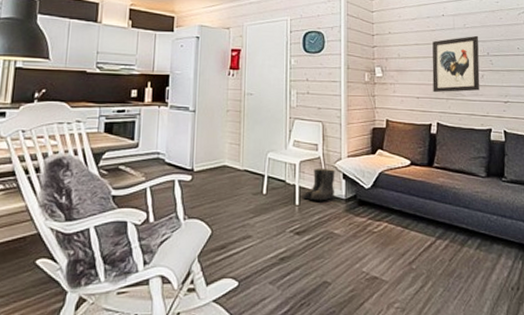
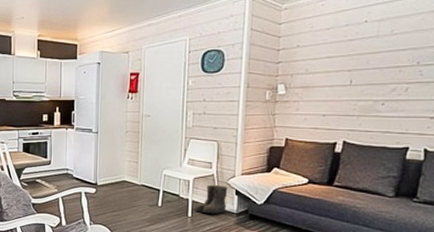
wall art: present [432,35,480,93] -> none [342,42,409,110]

